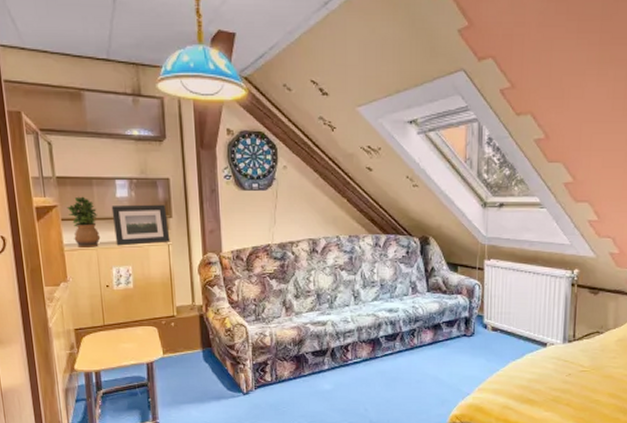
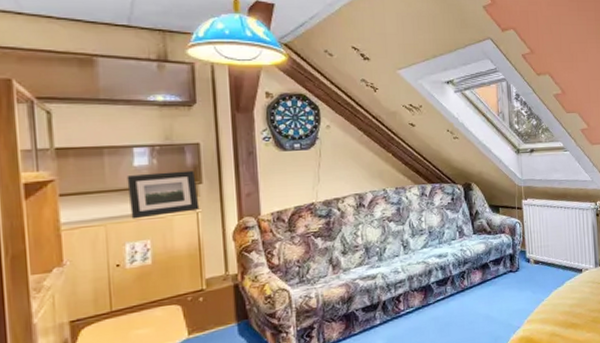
potted plant: present [67,196,101,249] -> none [67,167,111,226]

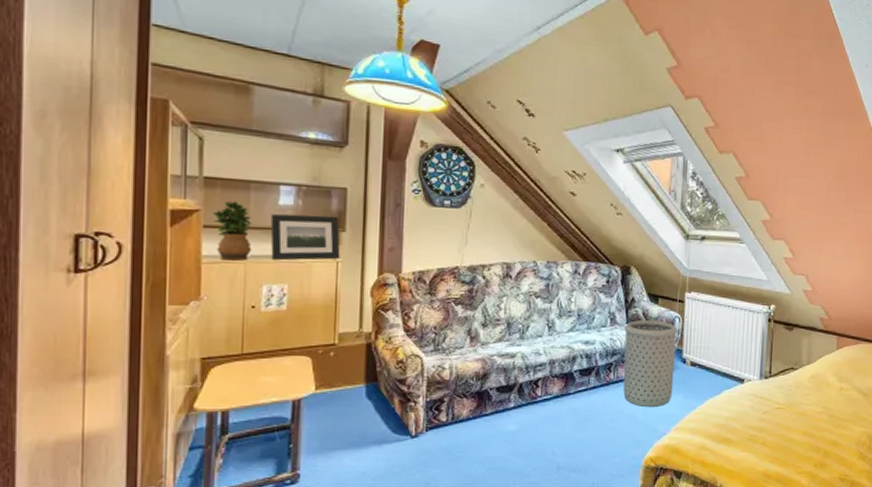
potted plant: none [67,167,111,226] -> present [212,201,252,262]
laundry basket: none [472,227,522,306] -> present [623,320,678,406]

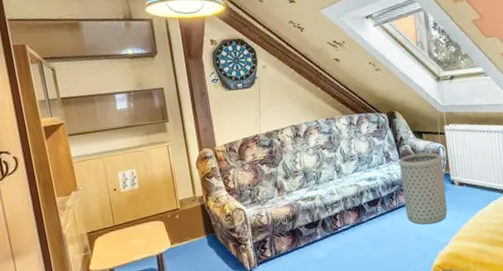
potted plant: present [212,201,252,262] -> none [72,112,106,159]
picture frame: present [270,214,340,261] -> none [113,111,169,153]

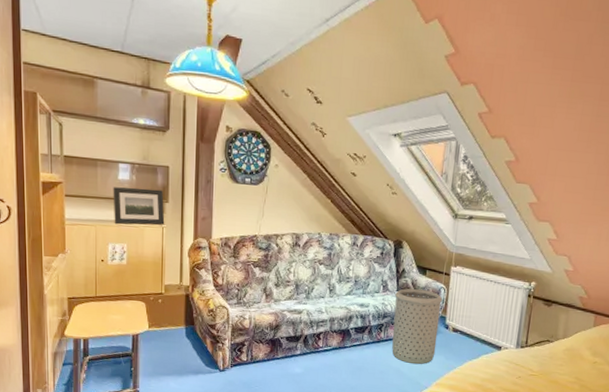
picture frame: none [113,111,169,153] -> present [113,187,165,225]

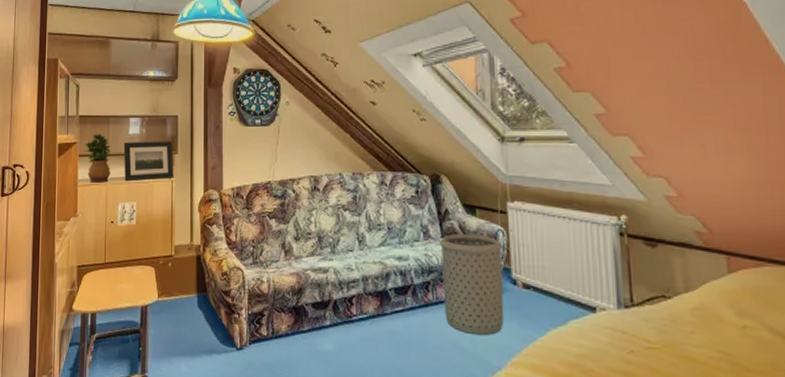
potted plant: none [71,175,100,225] -> present [85,133,111,184]

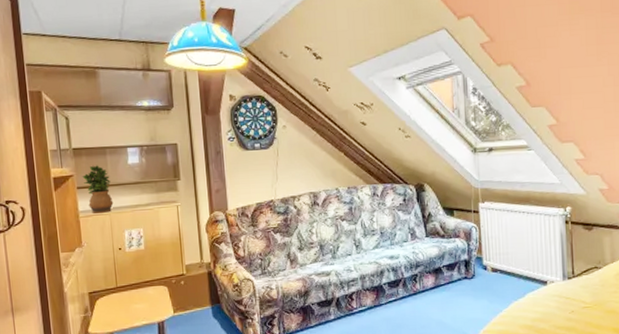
picture frame: present [123,141,174,182] -> none [123,168,179,210]
laundry basket: present [440,234,504,335] -> none [425,232,477,313]

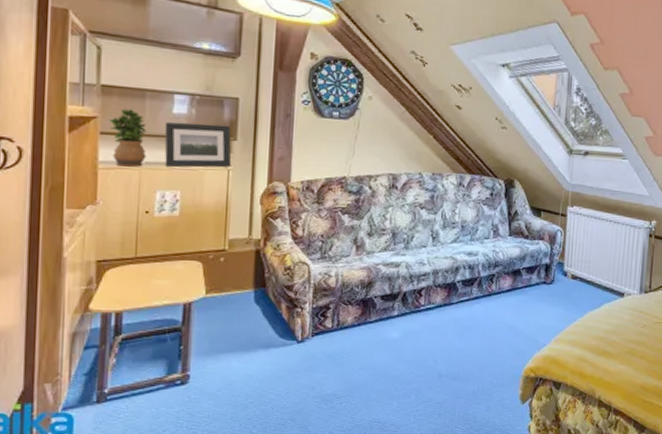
picture frame: none [123,168,179,210] -> present [164,122,232,168]

